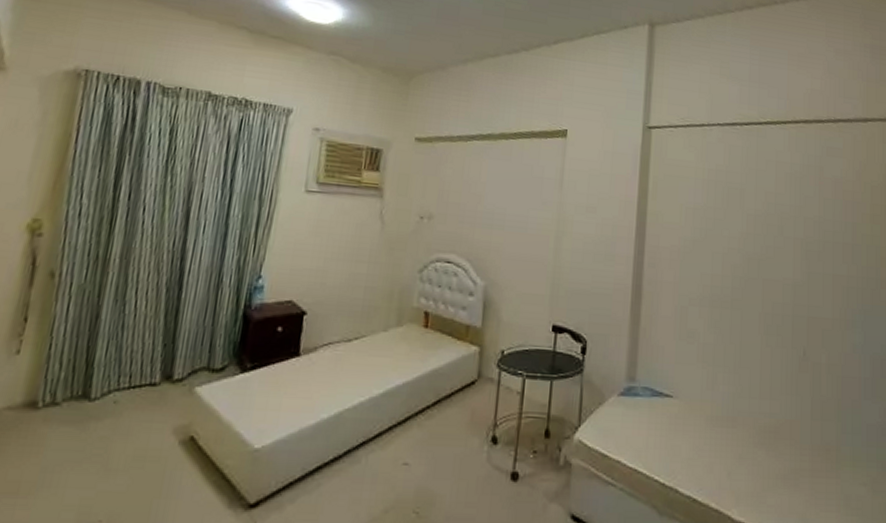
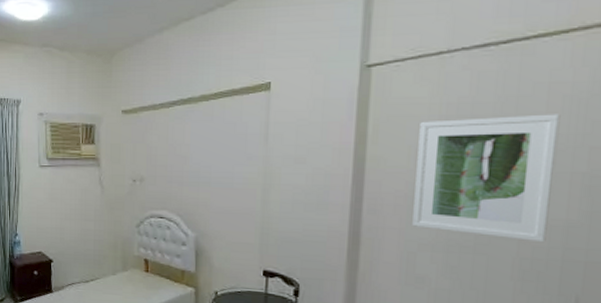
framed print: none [684,183,785,298] -> present [412,114,561,242]

